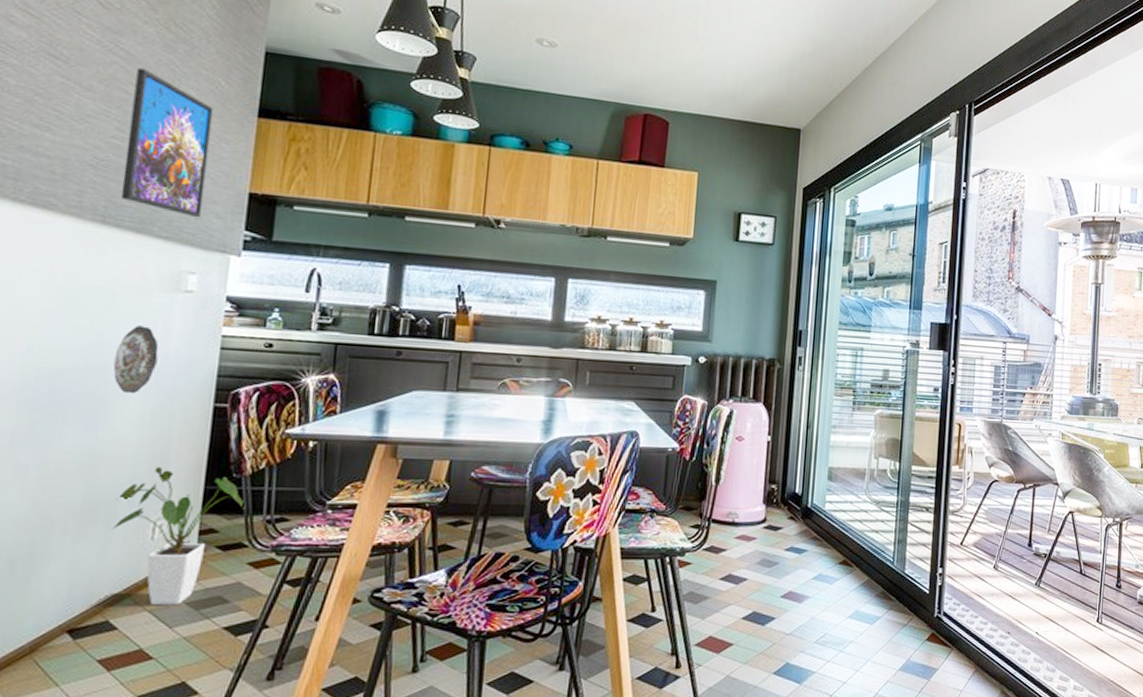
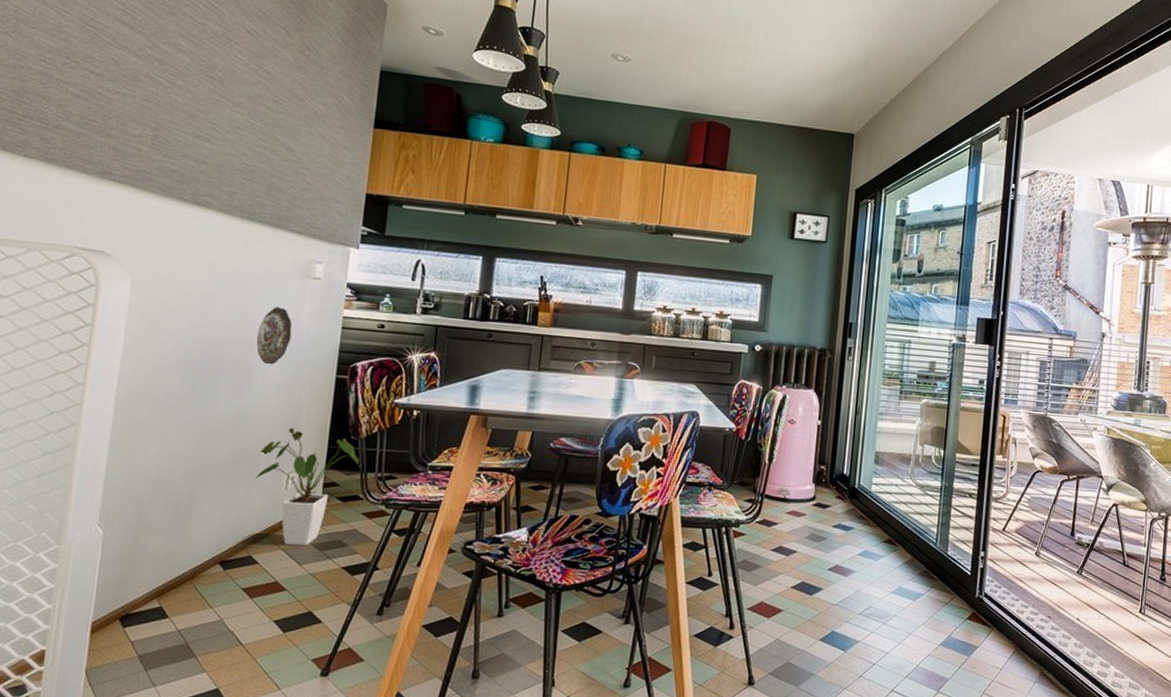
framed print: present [120,68,214,218] -> none [263,87,338,216]

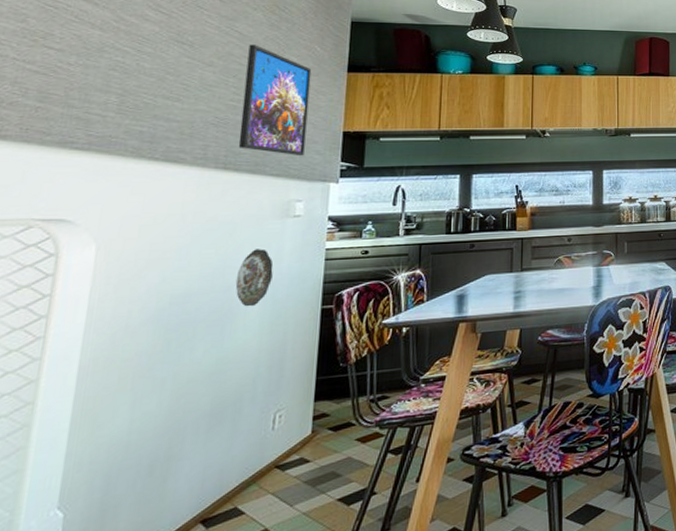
house plant: present [255,427,361,546] -> none [238,365,352,488]
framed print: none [263,87,338,216] -> present [238,44,312,156]

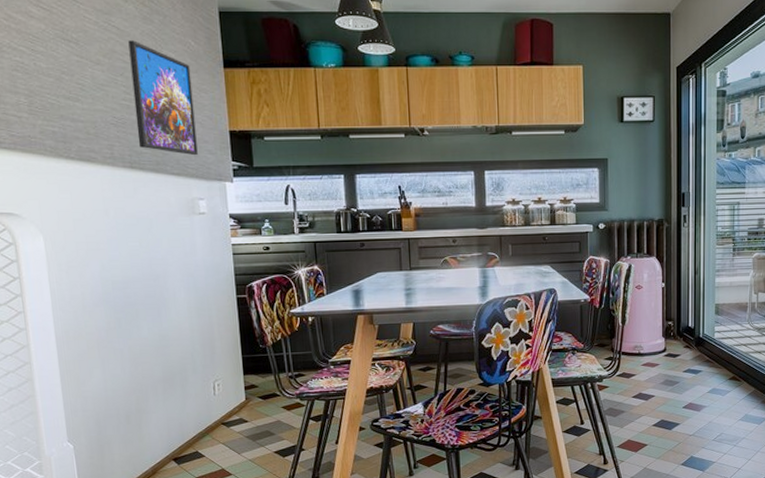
decorative plate: present [235,249,274,307] -> none [161,243,191,294]

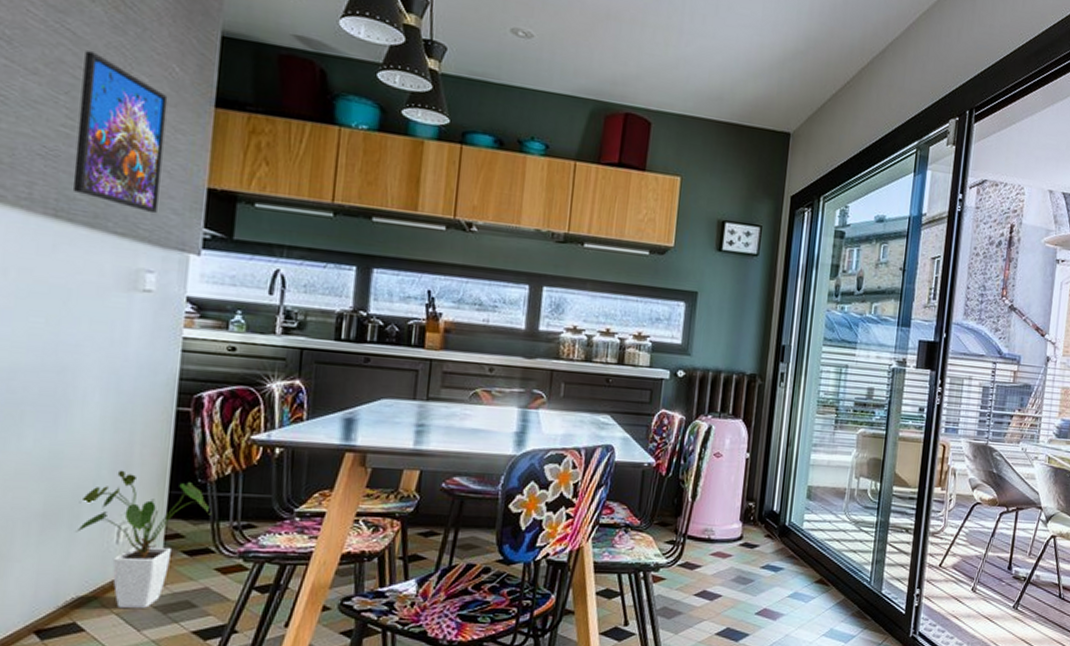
house plant: none [185,344,273,440] -> present [76,470,212,609]

